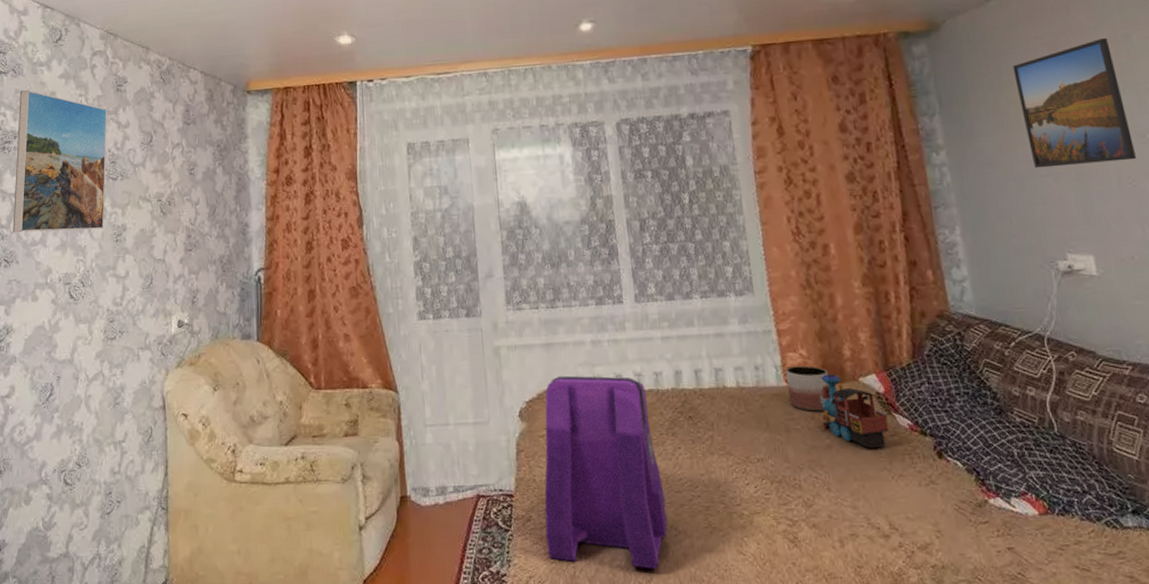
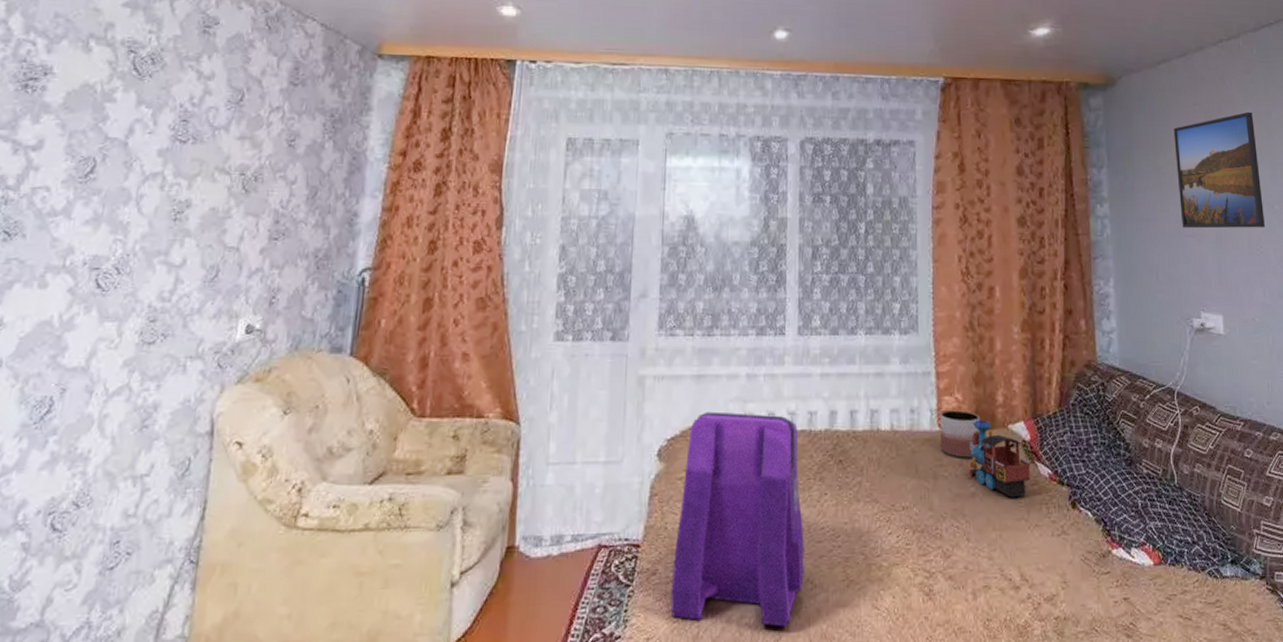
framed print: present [12,90,107,233] -> none [22,15,186,203]

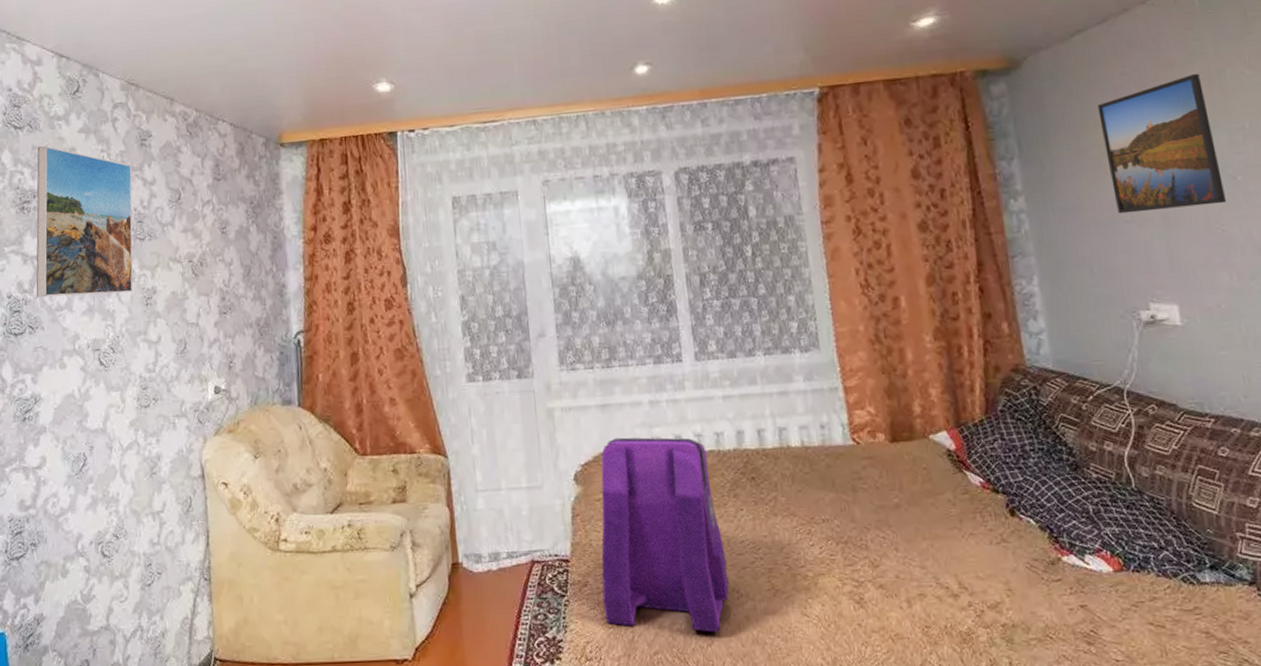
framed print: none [22,15,186,203] -> present [36,146,133,297]
planter: present [940,410,981,458] -> none [853,423,898,470]
toy train: present [968,420,1030,498] -> none [886,431,960,508]

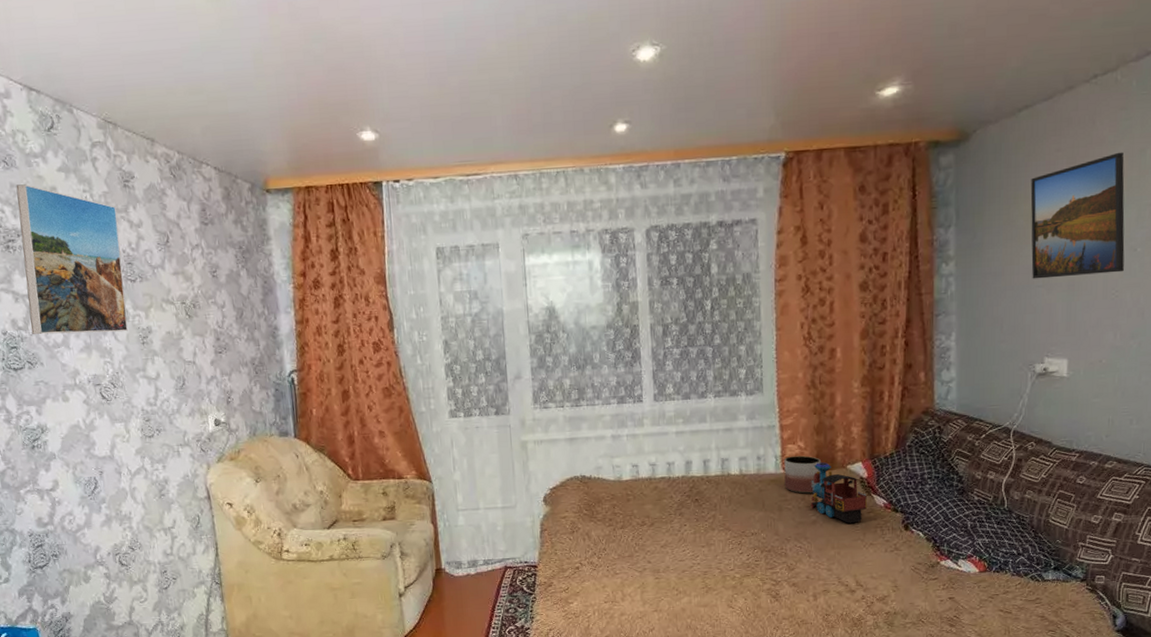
backpack: present [601,437,729,633] -> none [564,466,670,621]
planter: none [853,423,898,470] -> present [784,455,822,494]
toy train: none [886,431,960,508] -> present [810,462,867,523]

